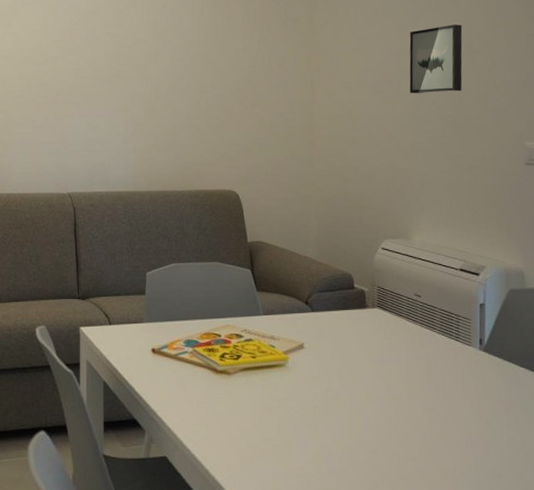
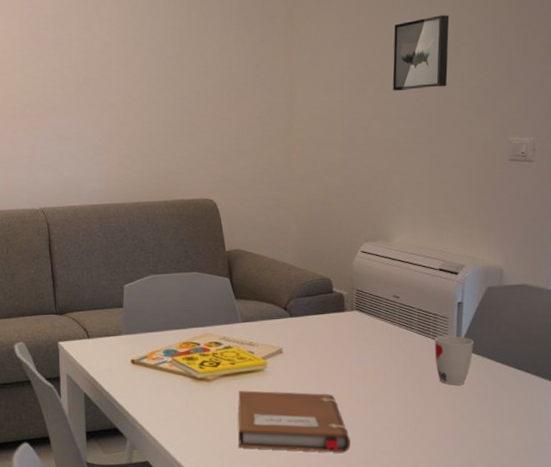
notebook: none [258,386,374,456] -> present [238,390,350,453]
cup: none [457,337,498,390] -> present [434,335,474,385]

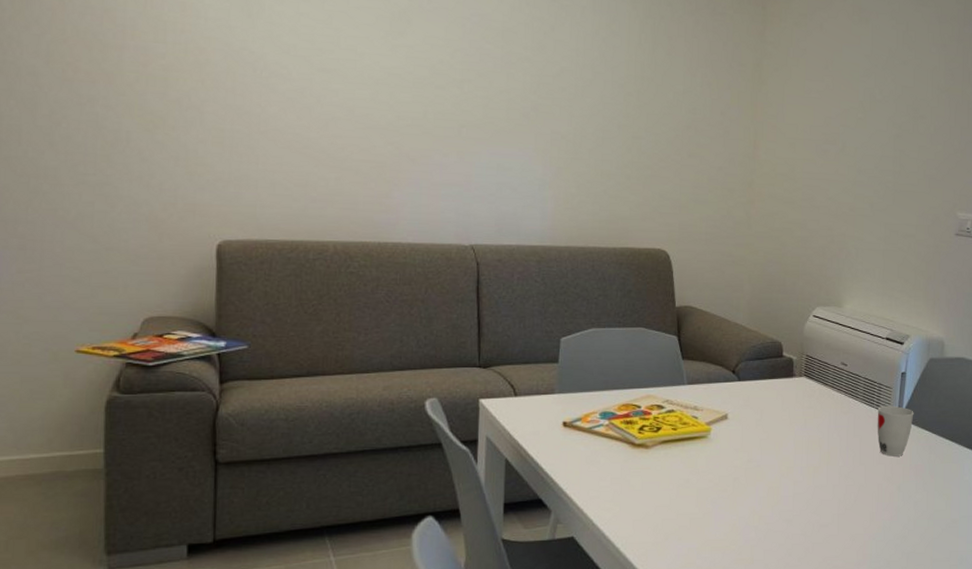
notebook: present [238,390,350,453] -> none [675,459,790,526]
wall art: present [392,15,450,91] -> none [854,85,910,157]

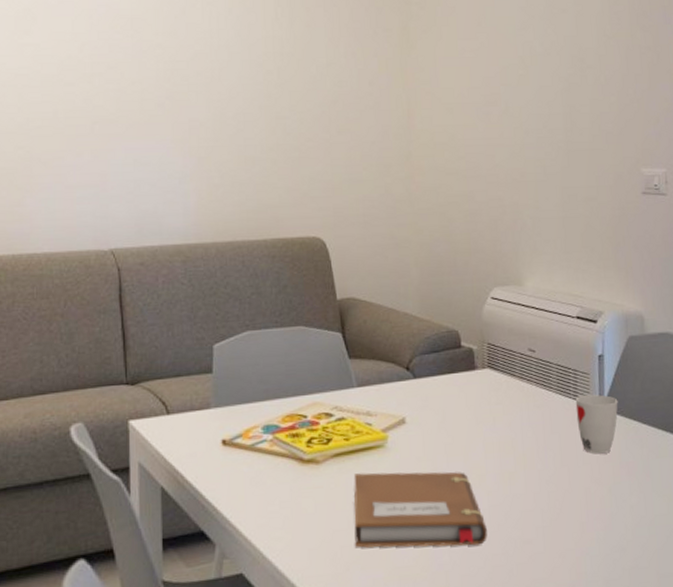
notebook: none [675,459,790,526] -> present [353,471,487,548]

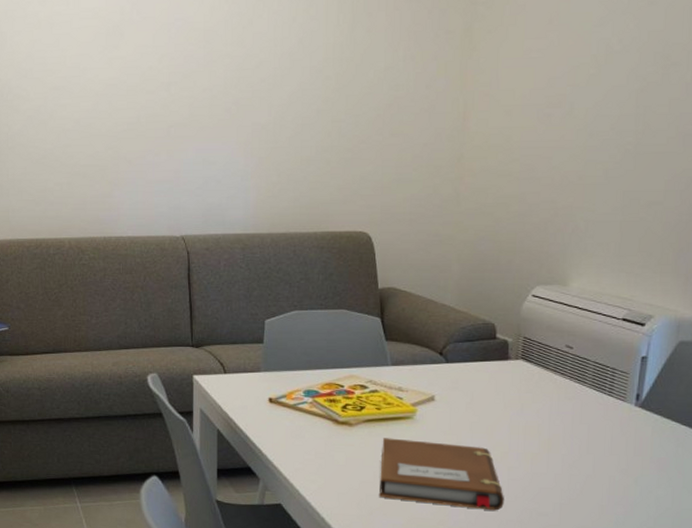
cup: present [575,394,618,454] -> none [609,392,657,448]

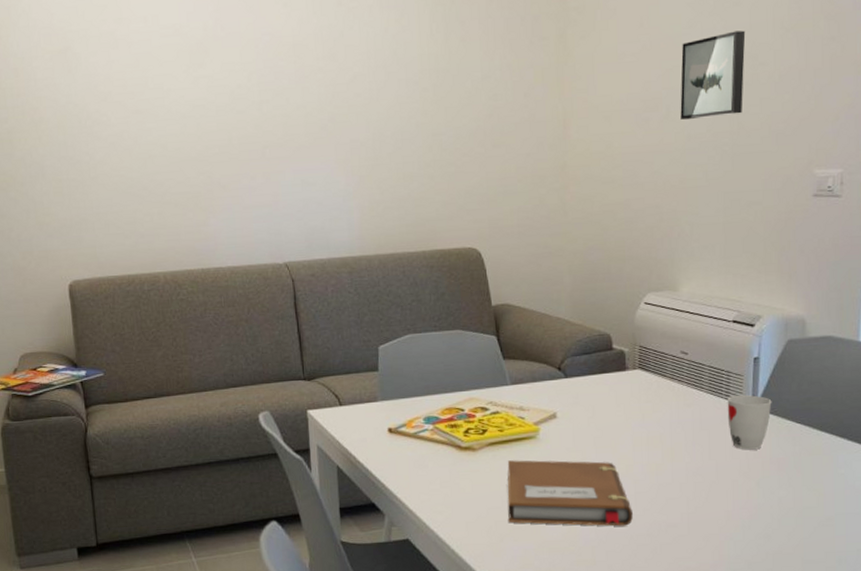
wall art: none [584,30,659,117] -> present [680,30,746,120]
cup: none [609,392,657,448] -> present [727,394,772,450]

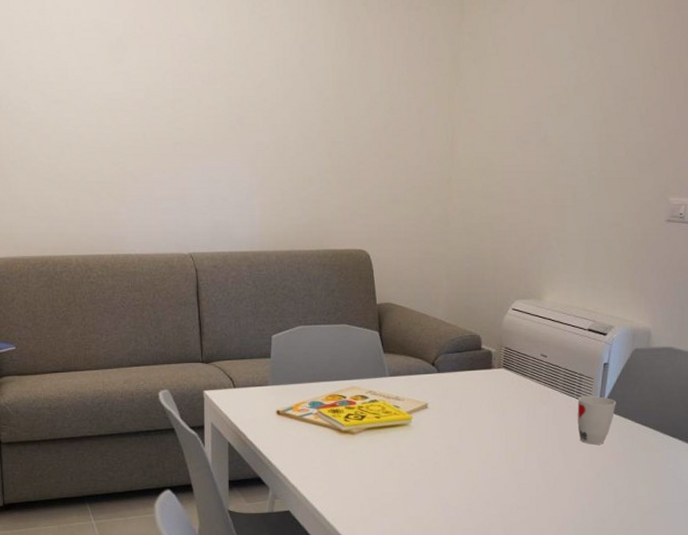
notebook: present [507,460,633,526] -> none [379,444,489,507]
wall art: present [680,30,746,120] -> none [556,65,620,144]

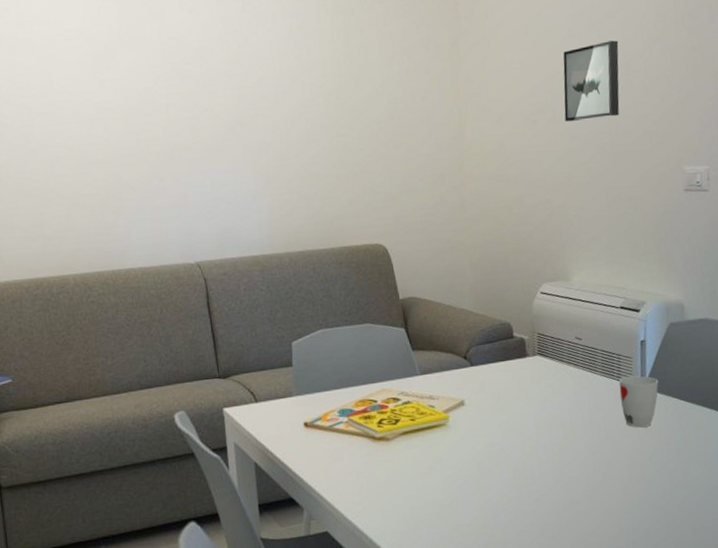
wall art: none [556,65,620,144] -> present [563,40,620,121]

